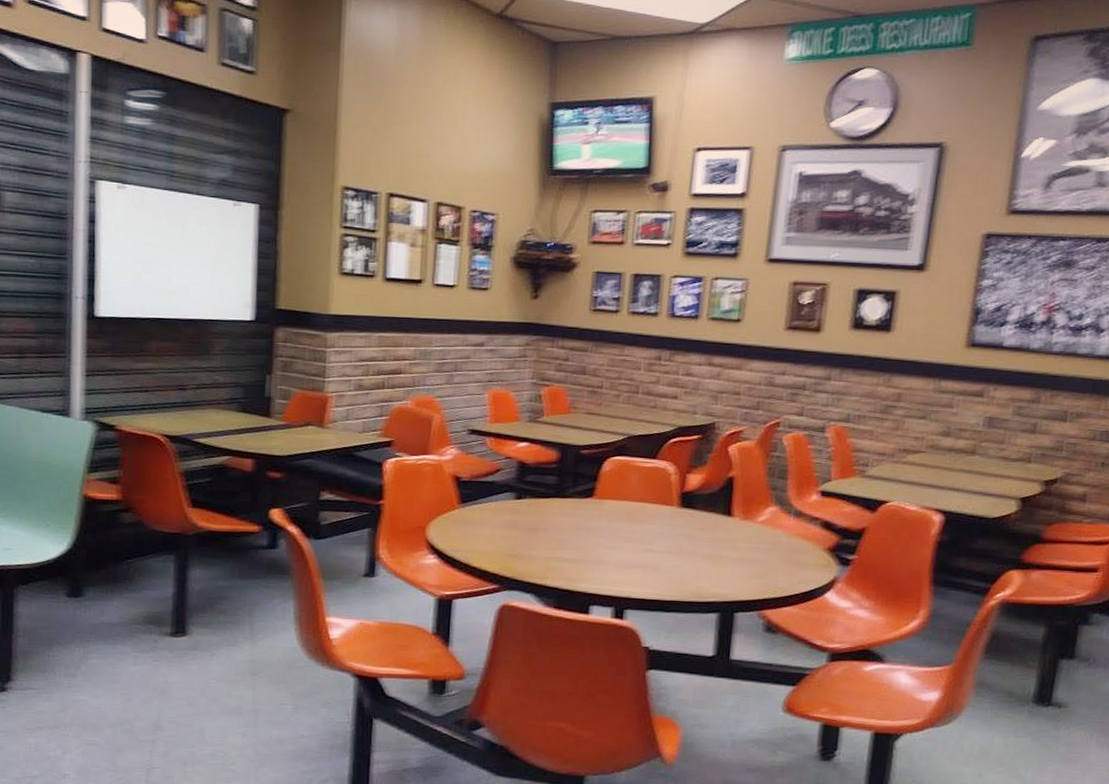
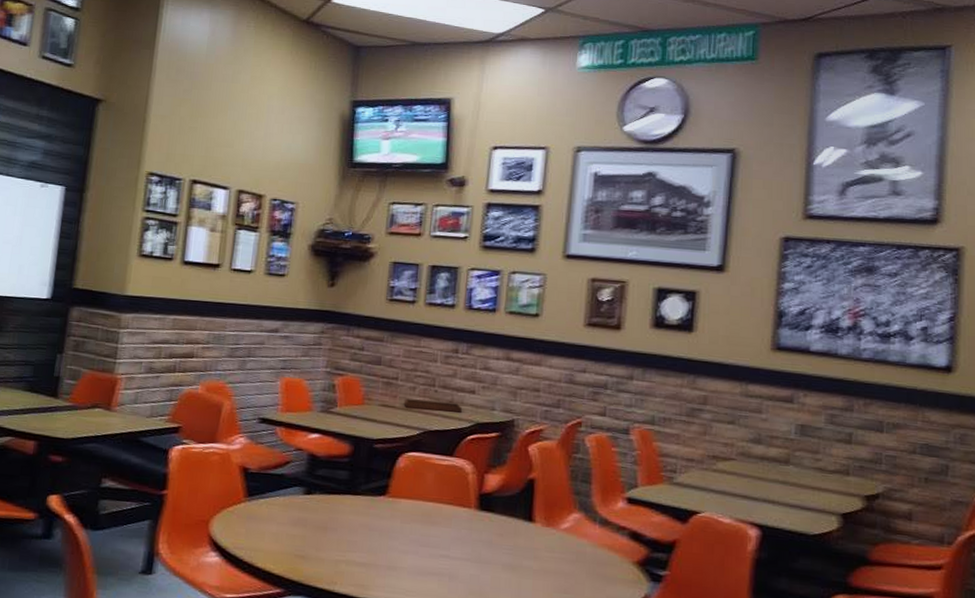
tray: none [608,395,665,419] -> present [403,388,462,414]

